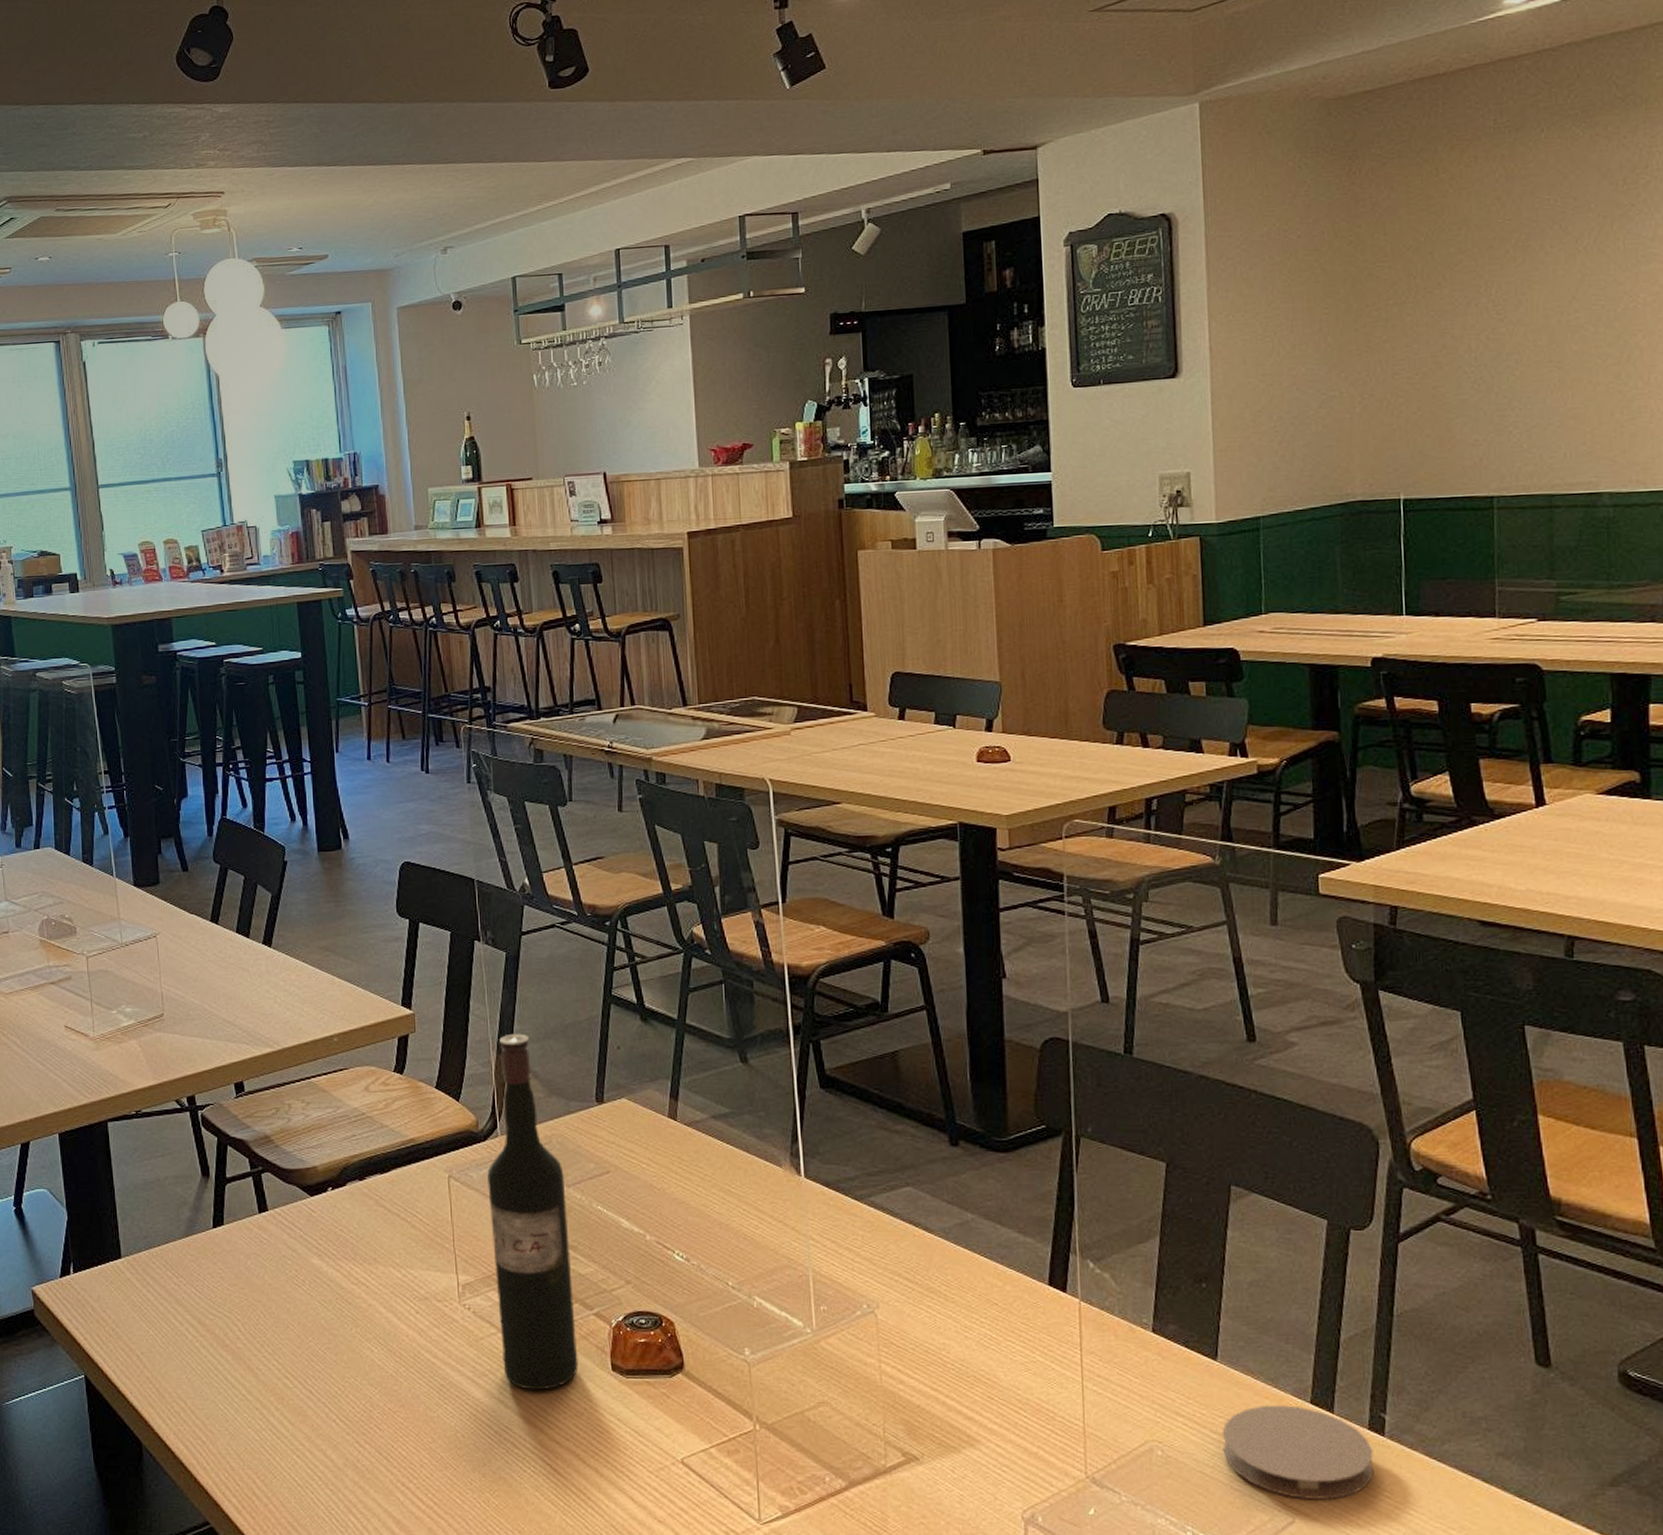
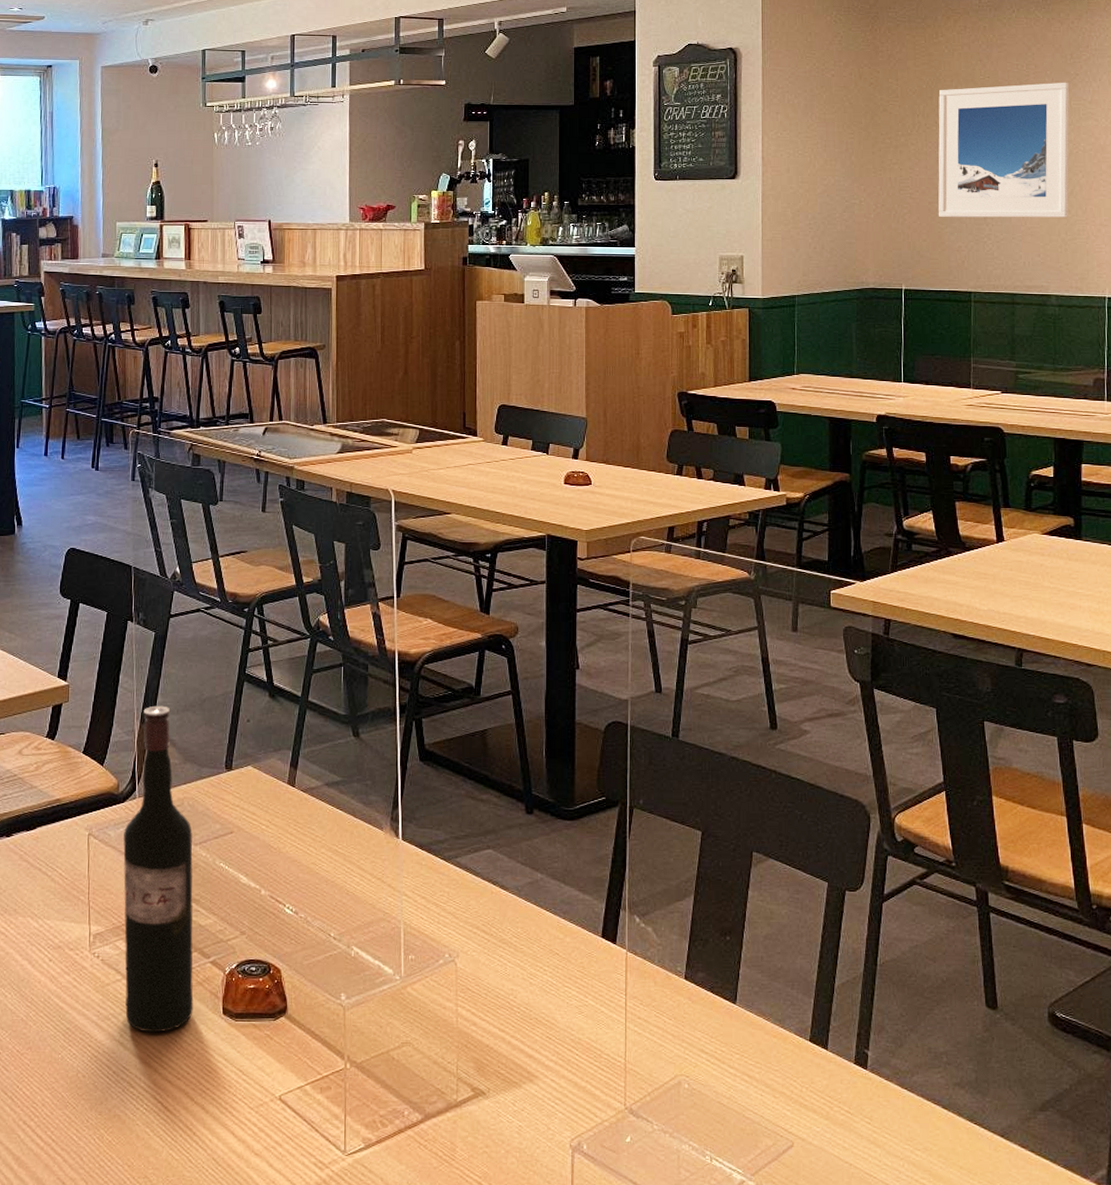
coaster: present [1222,1405,1374,1500] -> none [738,1042,858,1126]
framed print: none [1442,216,1625,406] -> present [938,82,1070,218]

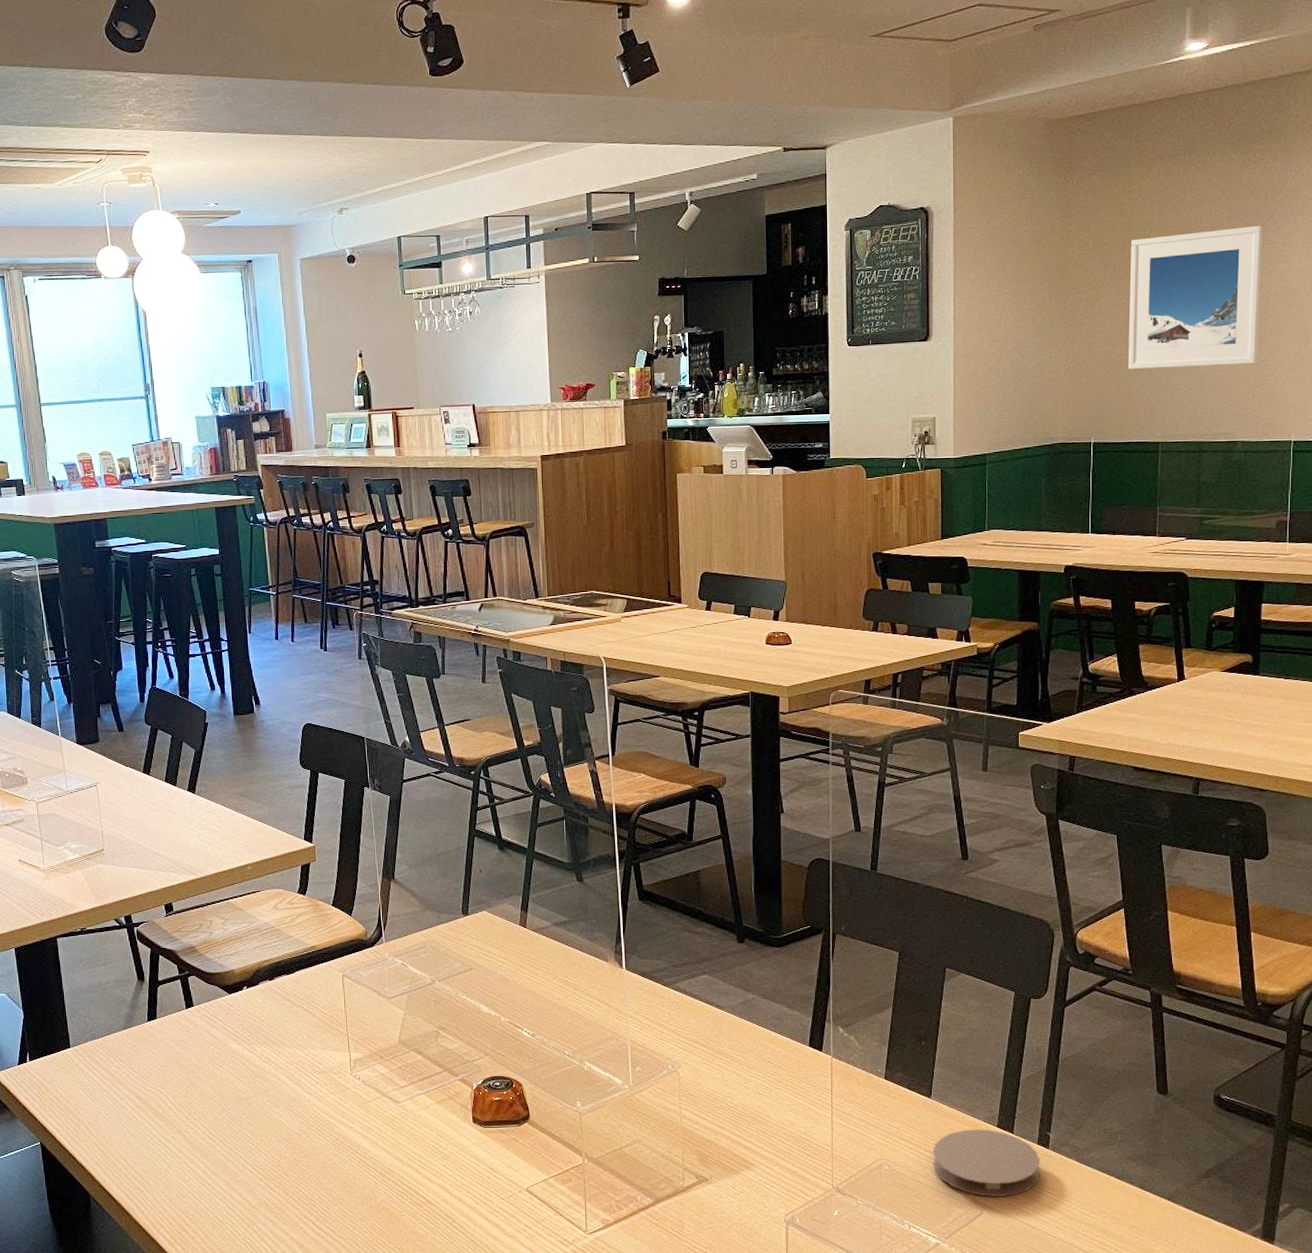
wine bottle: present [123,705,194,1033] -> none [374,861,447,1140]
coaster: none [738,1042,858,1126] -> present [933,1129,1040,1197]

